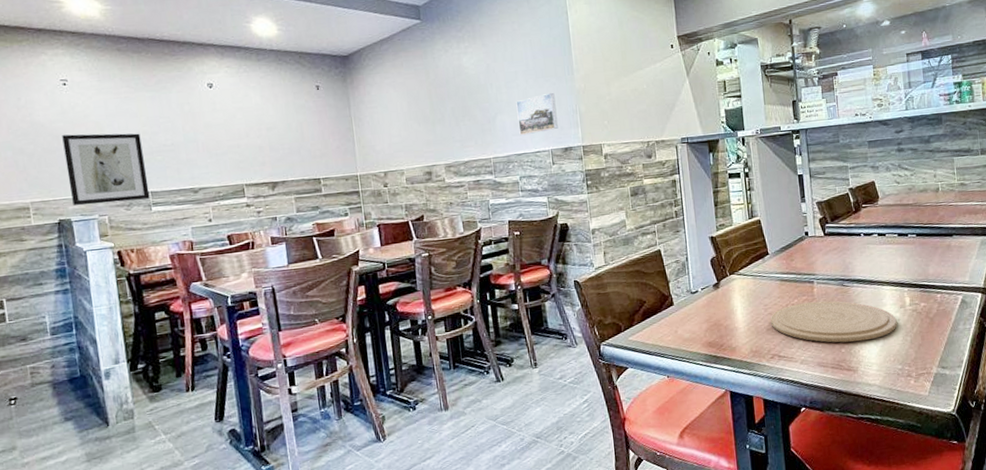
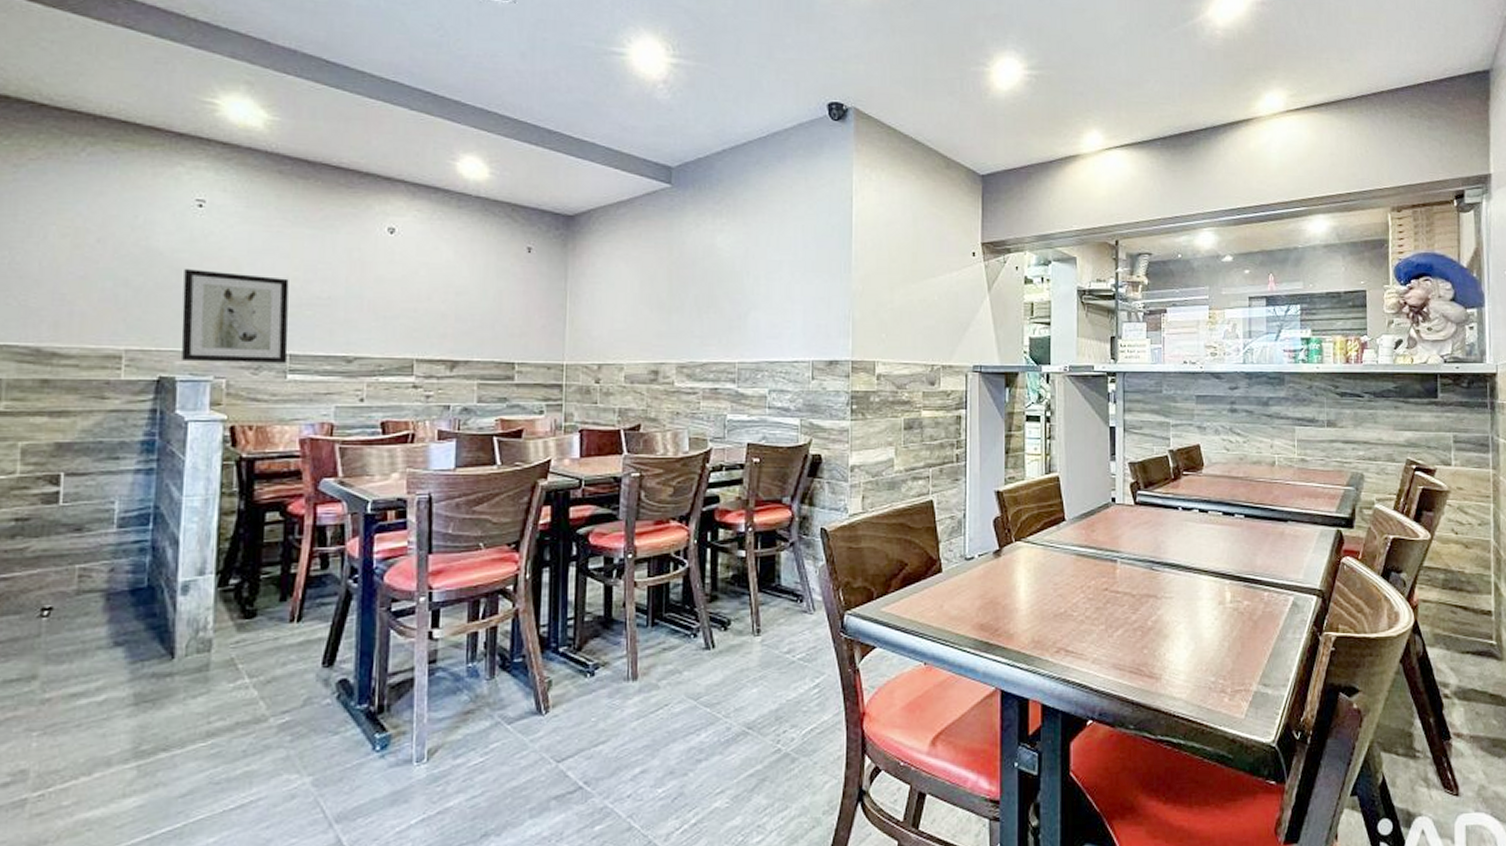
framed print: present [516,92,558,136] -> none [775,291,825,340]
plate: present [770,301,897,343] -> none [1059,586,1213,642]

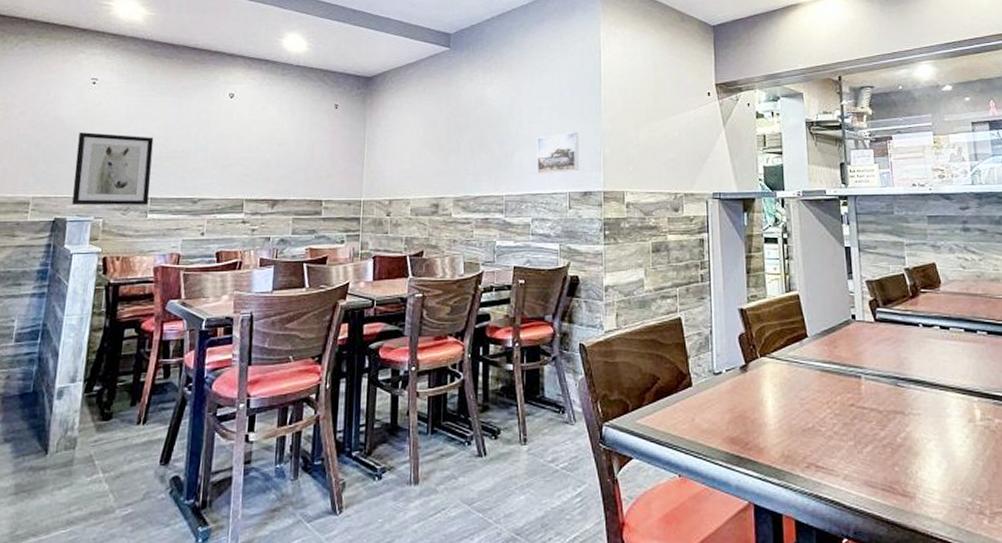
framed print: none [775,291,825,340] -> present [537,131,579,175]

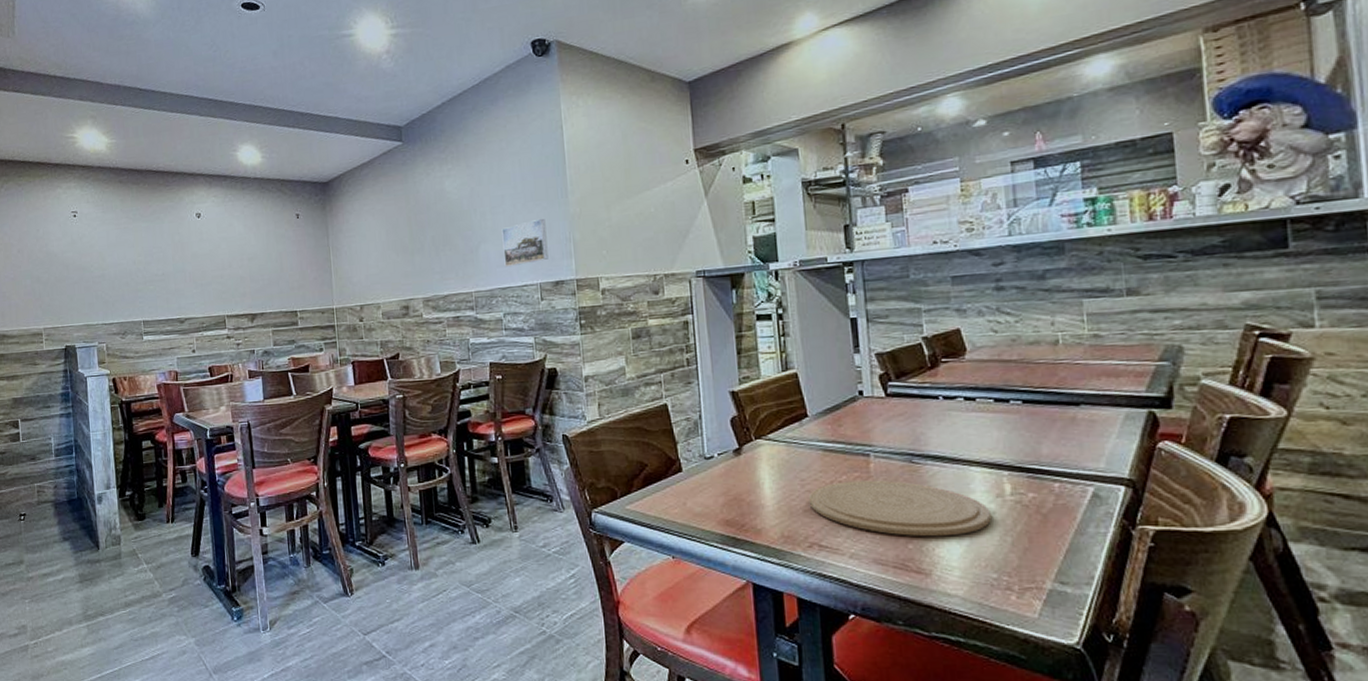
wall art: present [72,132,154,206] -> none [71,263,142,333]
plate: none [807,402,965,460] -> present [808,480,991,537]

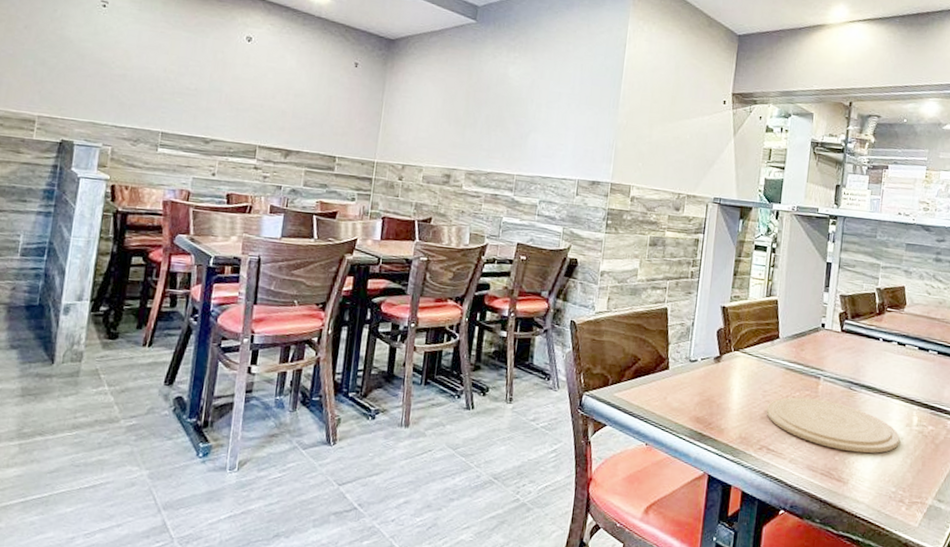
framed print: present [501,218,549,268] -> none [549,121,594,161]

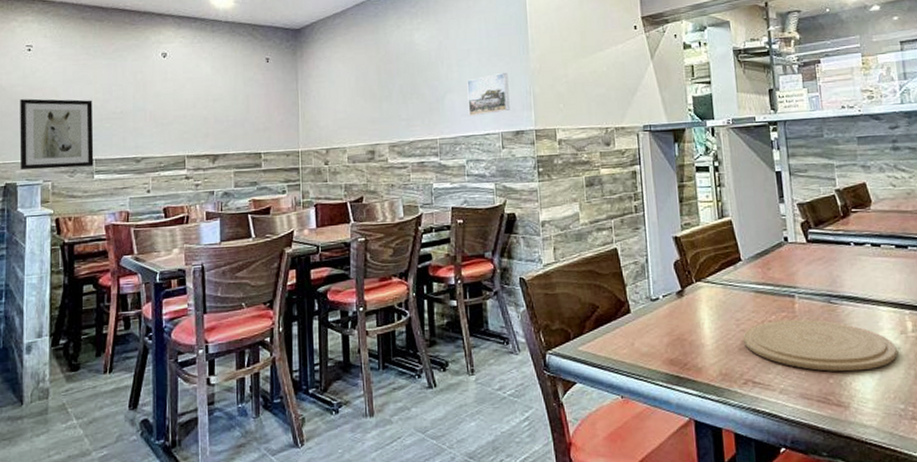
wall art: none [80,56,166,139] -> present [20,98,94,170]
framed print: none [549,121,594,161] -> present [467,72,510,117]

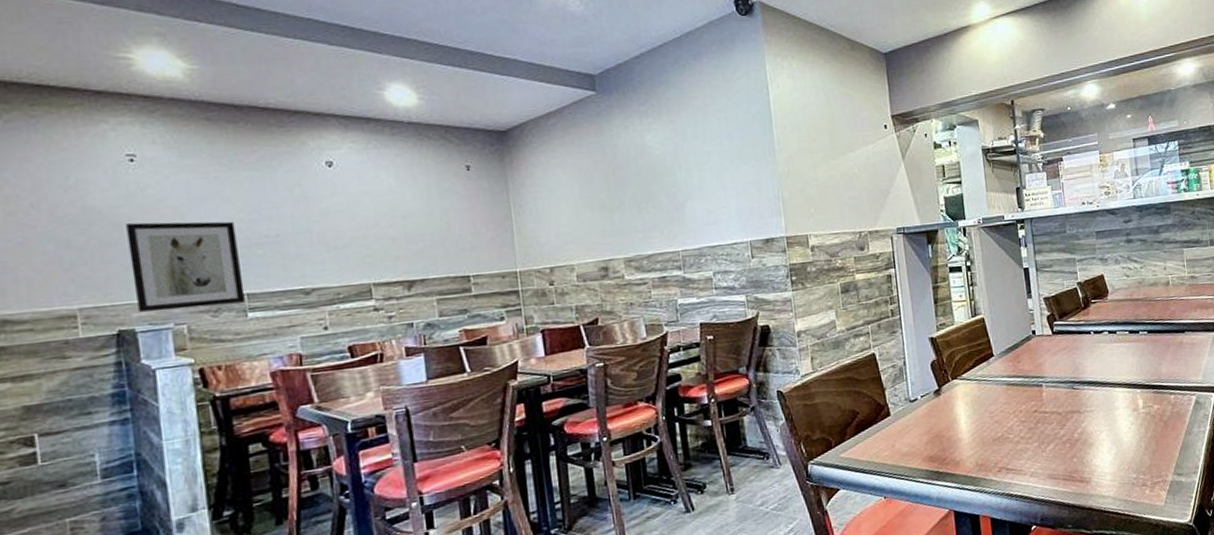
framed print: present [467,72,510,117] -> none [709,176,758,226]
plate: present [743,319,897,372] -> none [996,405,1131,452]

